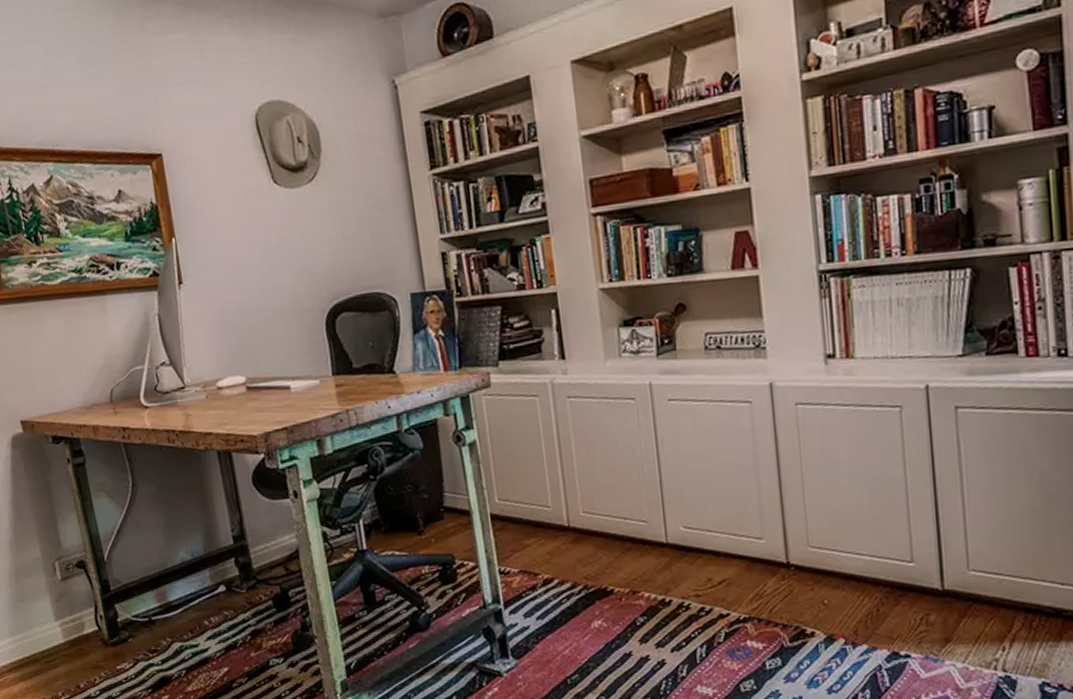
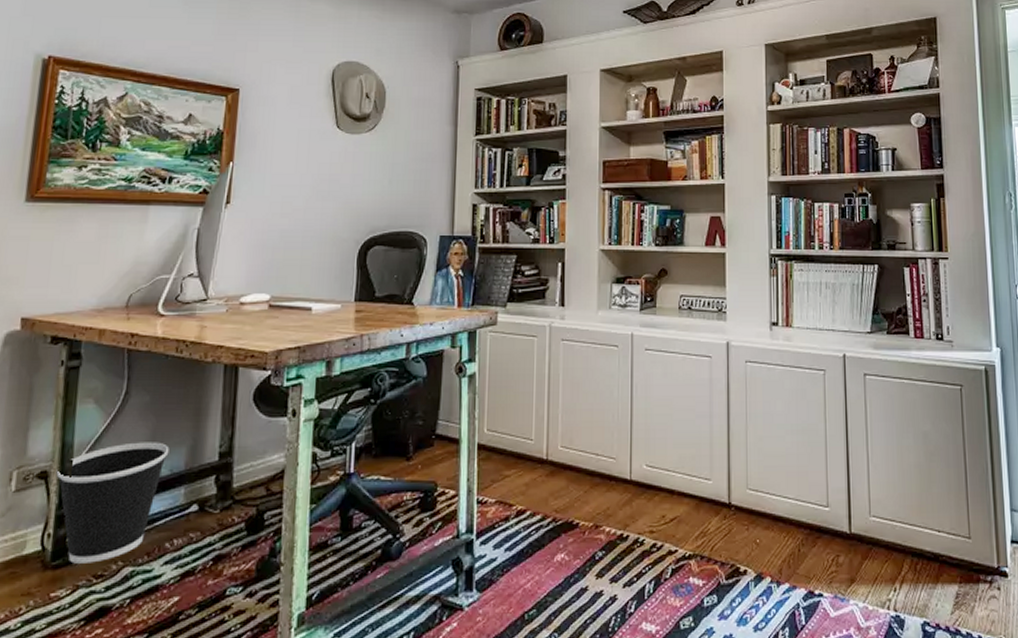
wastebasket: none [91,529,187,641] -> present [56,442,169,564]

